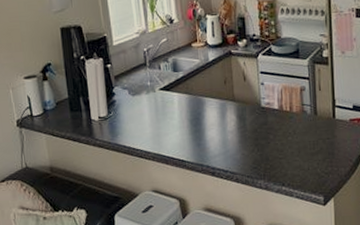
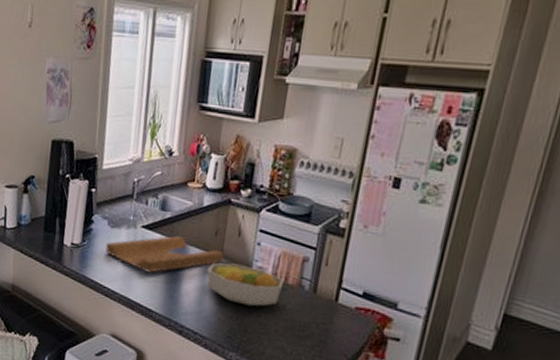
cutting board: none [130,91,236,128] -> present [105,235,224,273]
fruit bowl: none [224,104,290,138] -> present [206,263,284,307]

